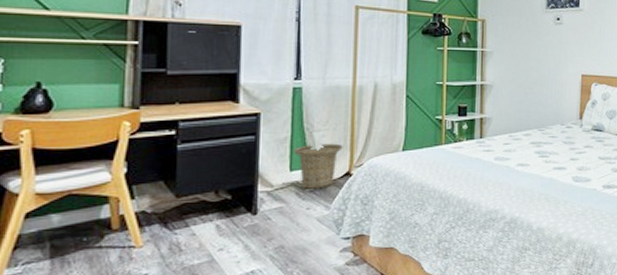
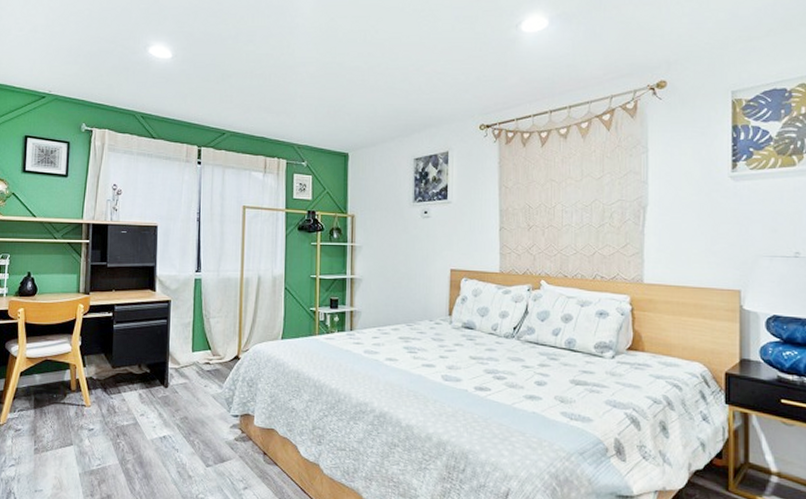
basket: present [294,143,343,189] -> none [195,329,233,369]

